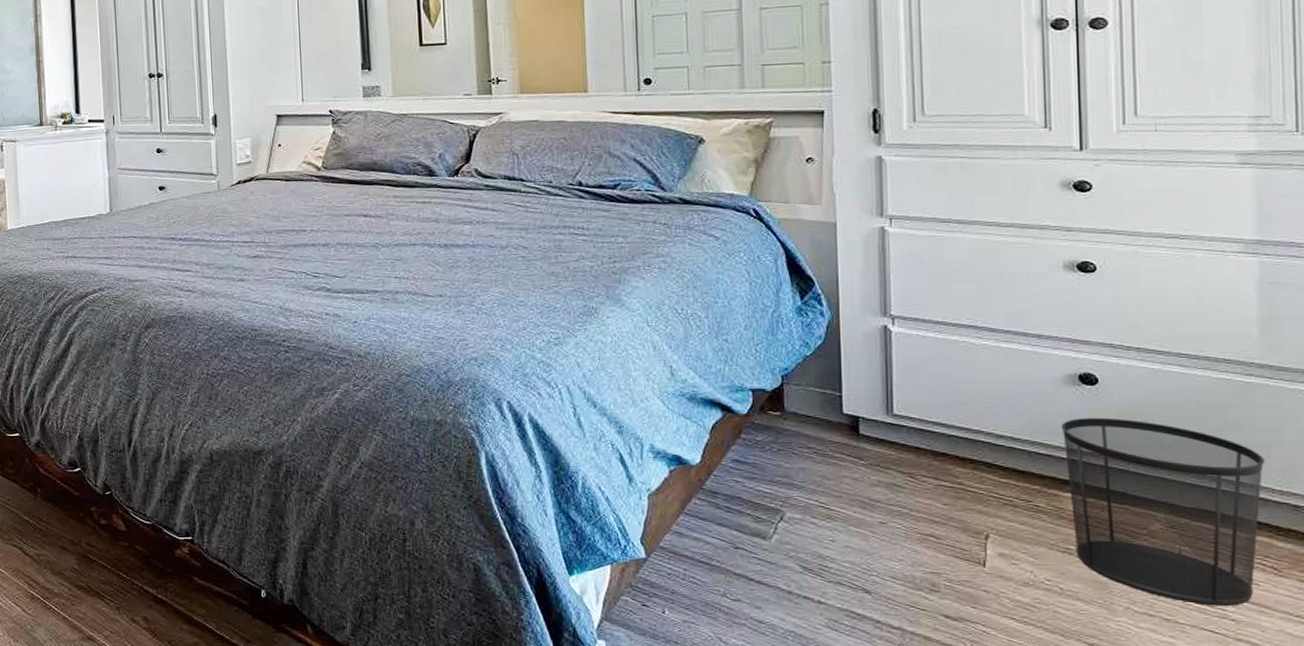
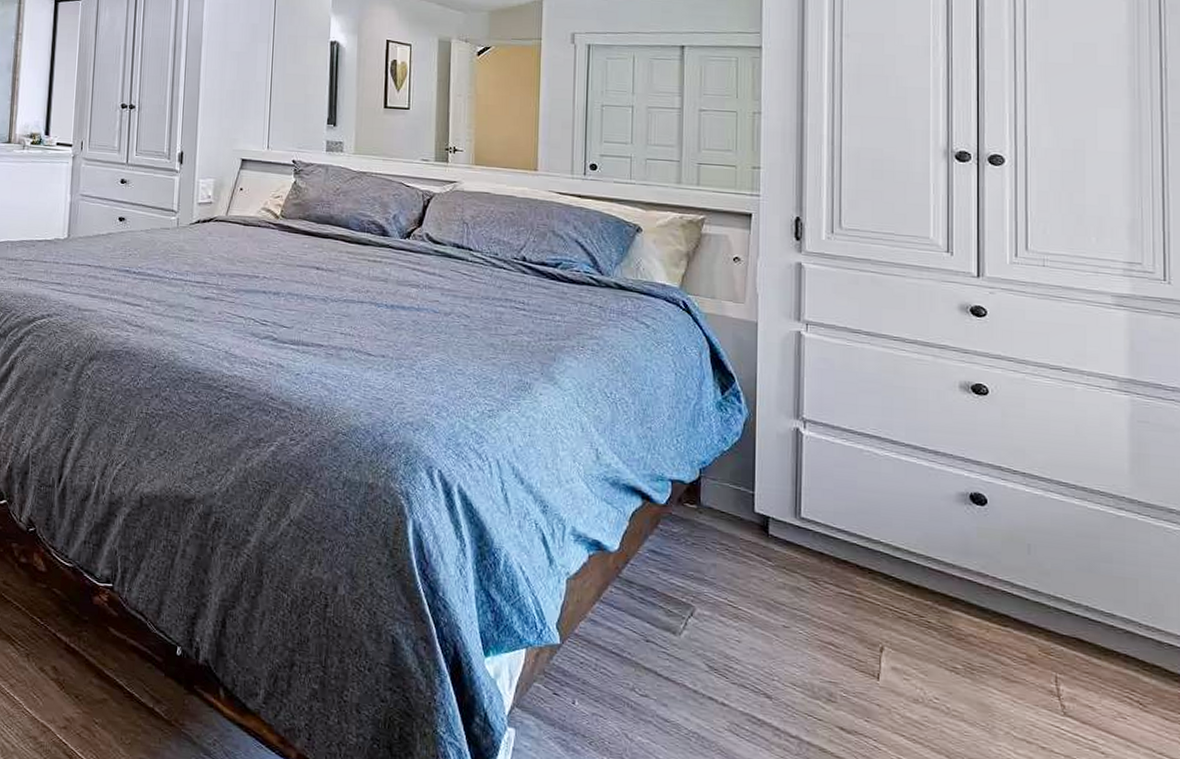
waste bin: present [1061,417,1266,606] -> none [952,537,1134,739]

